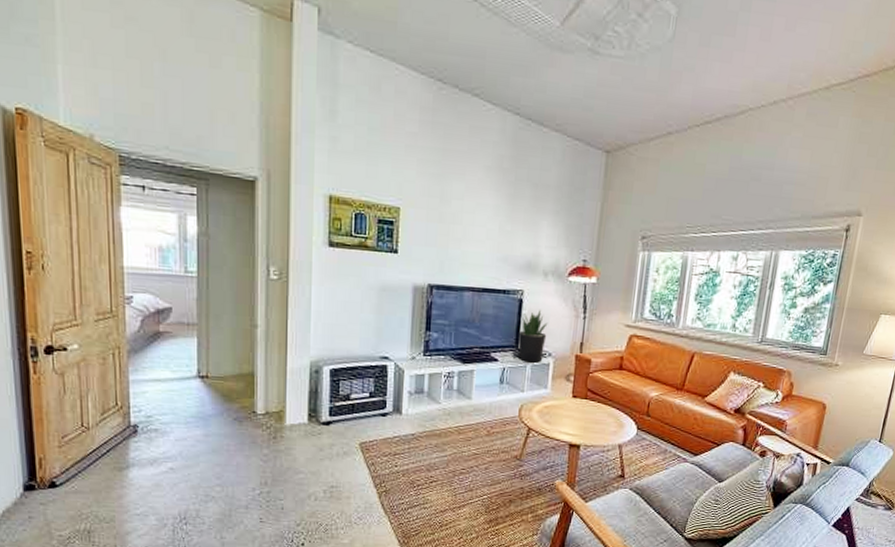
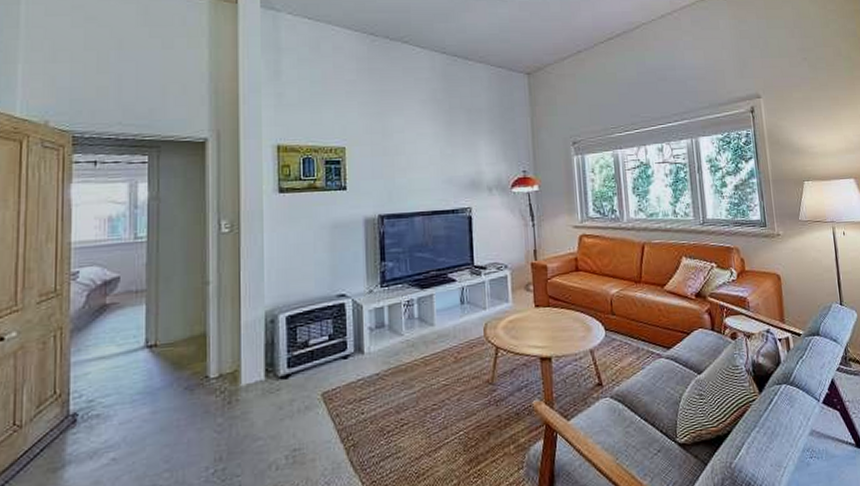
planter: present [517,309,548,363] -> none [472,223,500,278]

